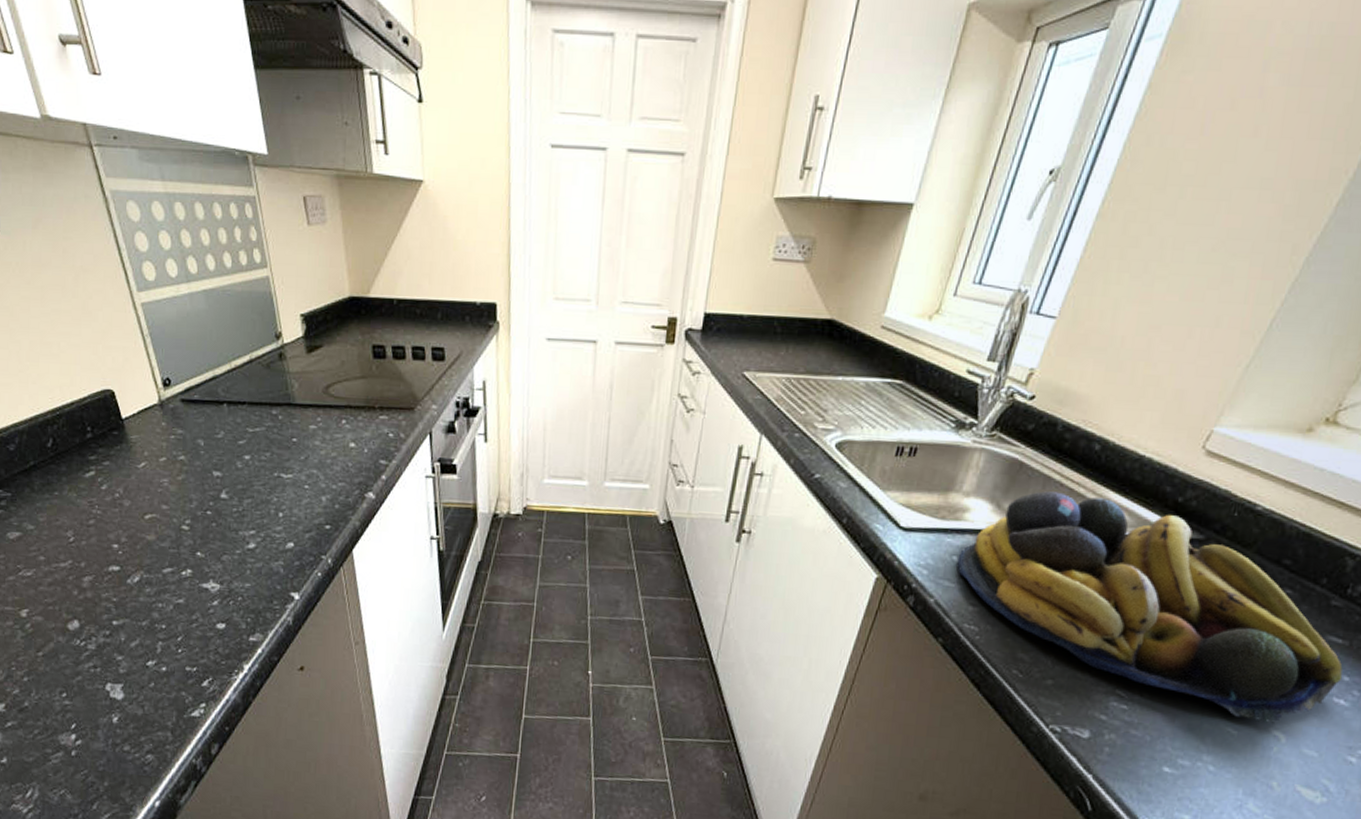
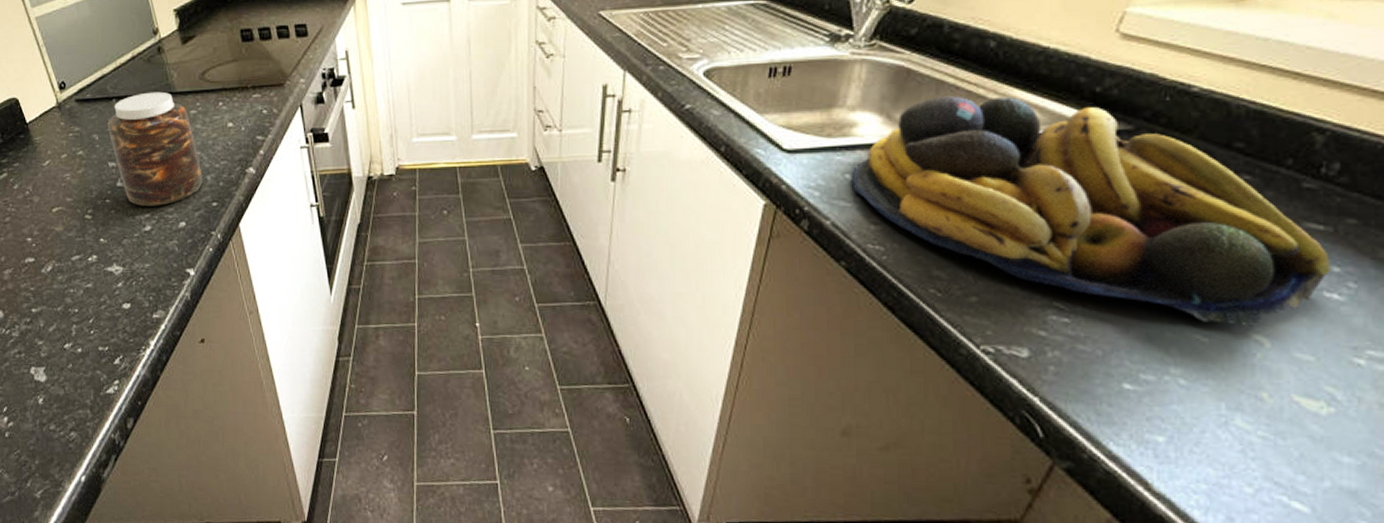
jar: none [216,400,317,524] -> present [108,91,203,206]

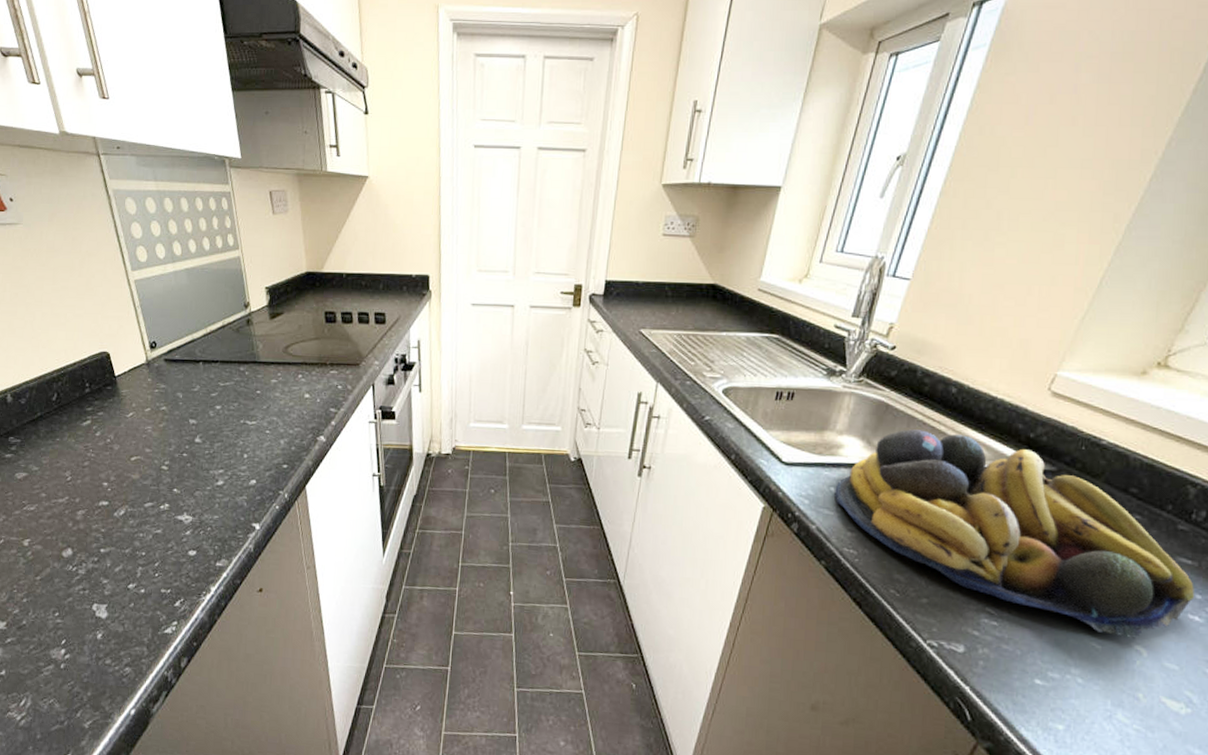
jar: present [108,91,203,206] -> none [192,359,277,464]

